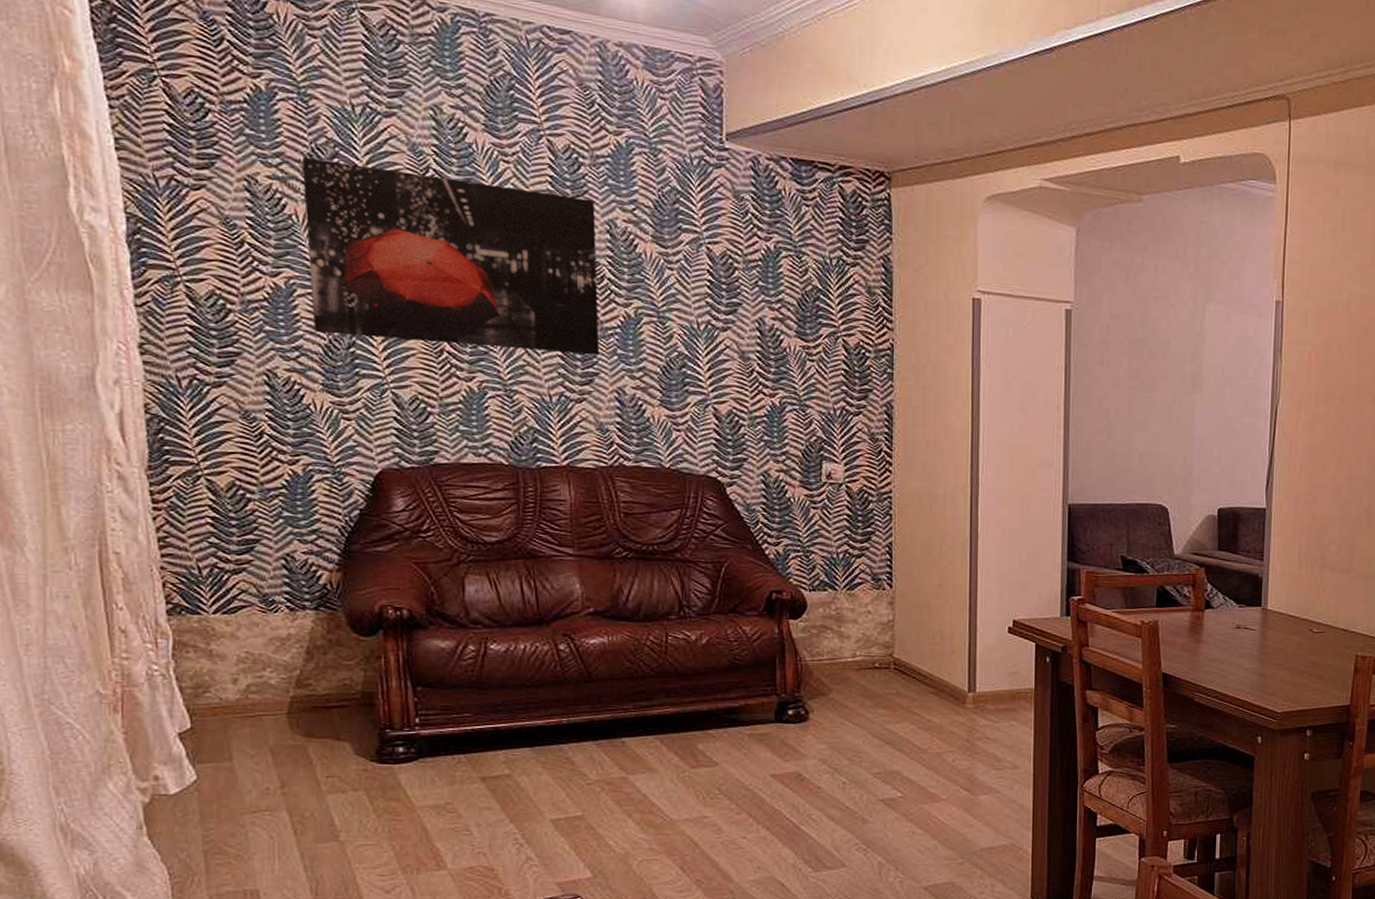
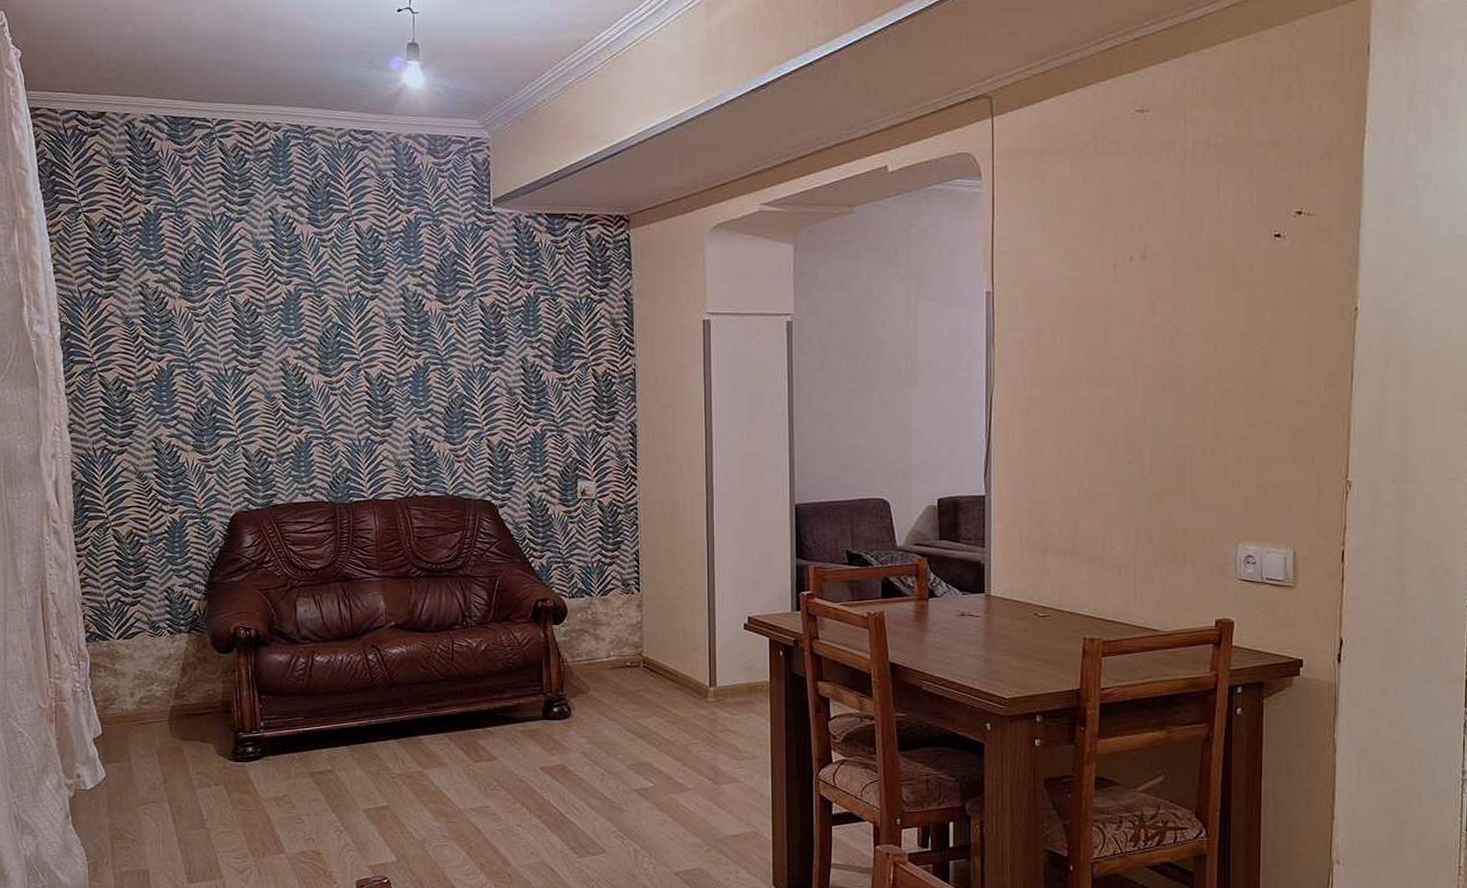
wall art: present [301,156,600,356] -> none [178,262,397,404]

